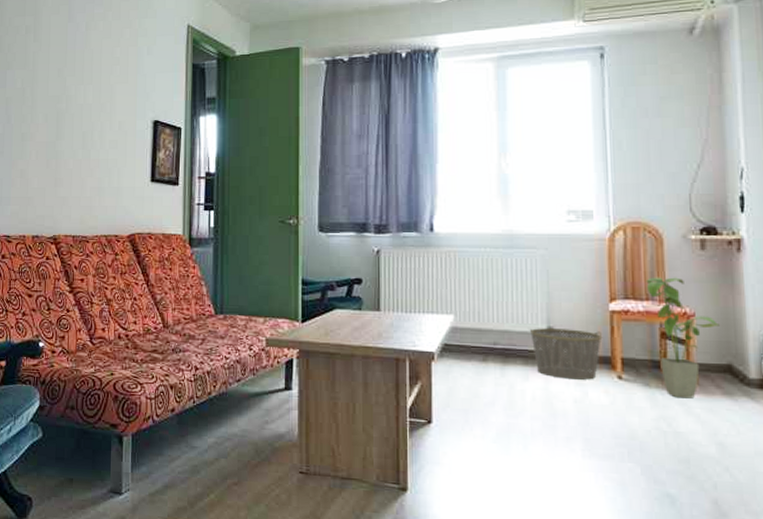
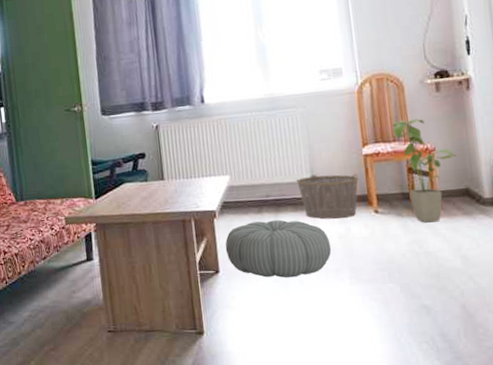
pouf: none [441,371,564,440] -> present [225,220,332,278]

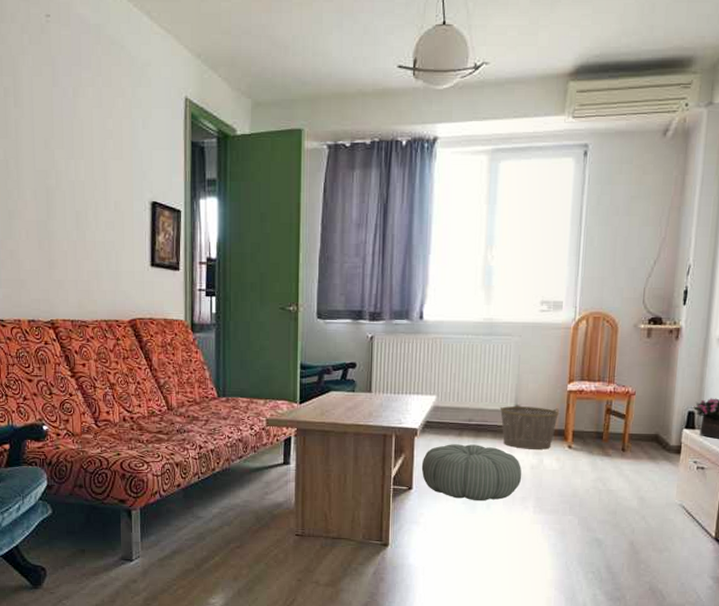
house plant: present [392,118,457,223] -> none [600,361,653,463]

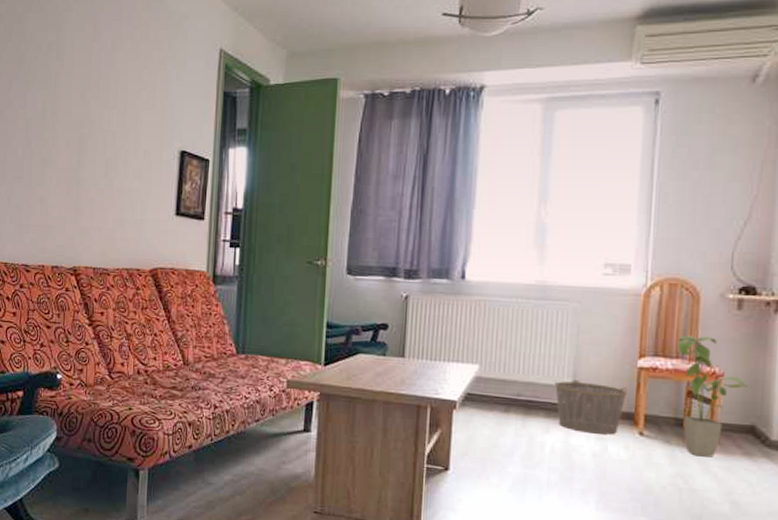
pouf: present [421,444,522,500] -> none [460,421,582,490]
house plant: none [600,361,653,463] -> present [678,335,748,458]

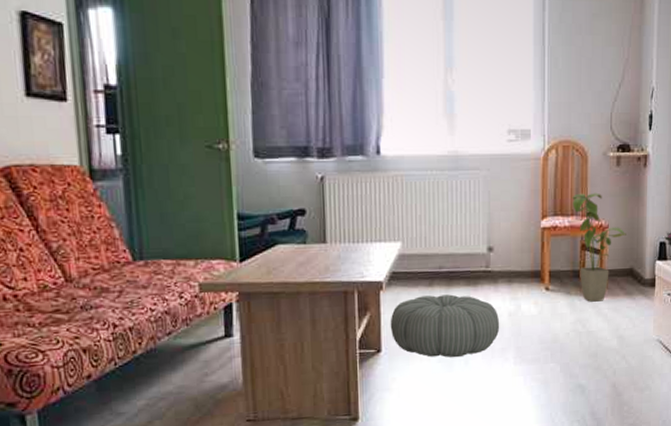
pouf: none [460,421,582,490] -> present [390,294,500,358]
basket: present [554,381,628,435] -> none [471,247,535,295]

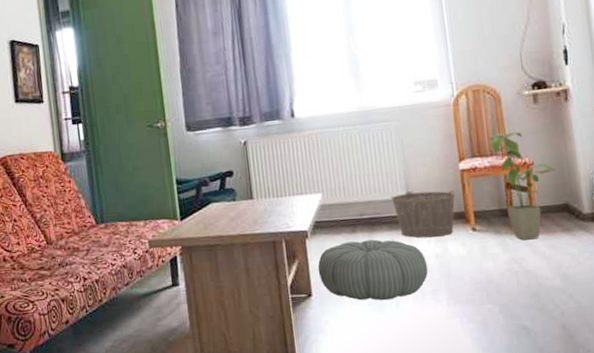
basket: none [471,247,535,295] -> present [390,190,456,238]

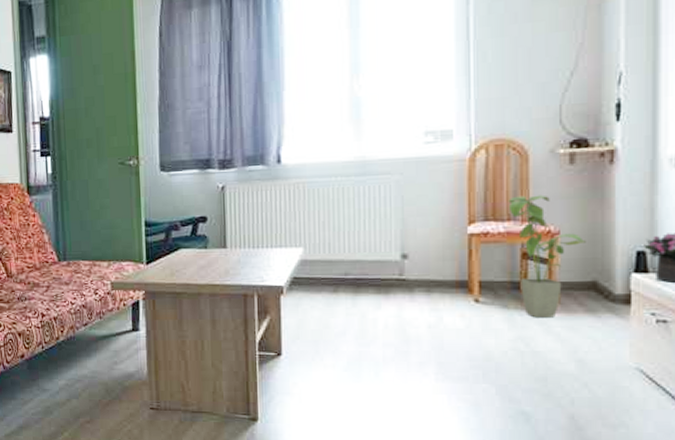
pouf: present [317,239,429,301] -> none [291,302,417,367]
basket: present [390,190,456,238] -> none [382,255,460,305]

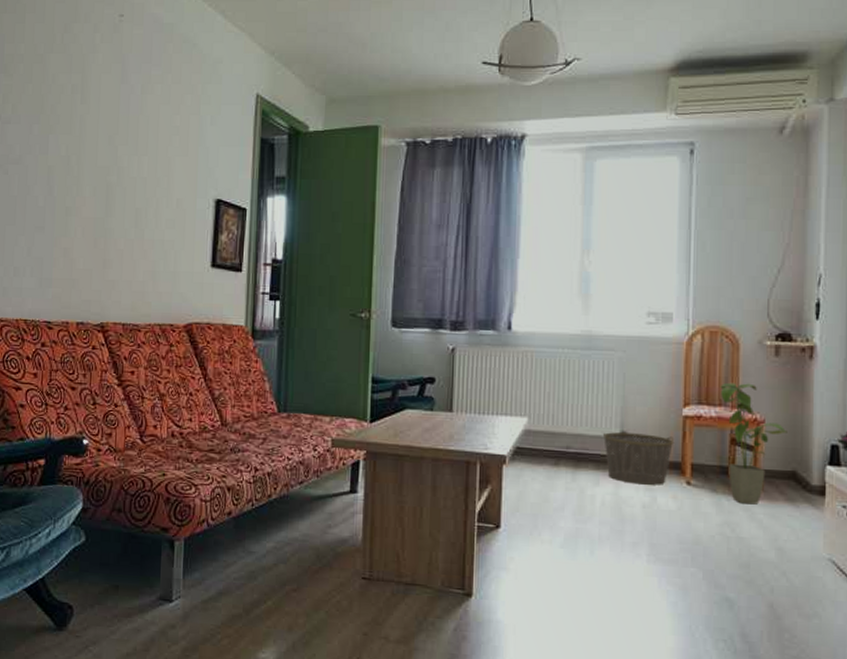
basket: none [382,255,460,305] -> present [602,432,675,485]

